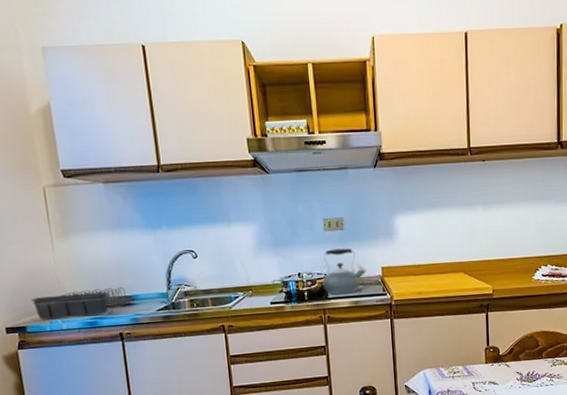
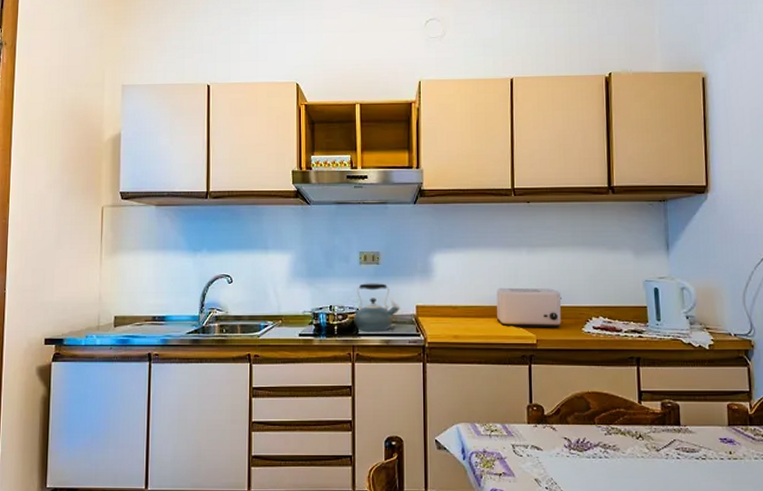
dish rack: present [31,287,137,320] -> none [73,307,170,334]
toaster: none [456,242,515,281] -> present [496,287,562,328]

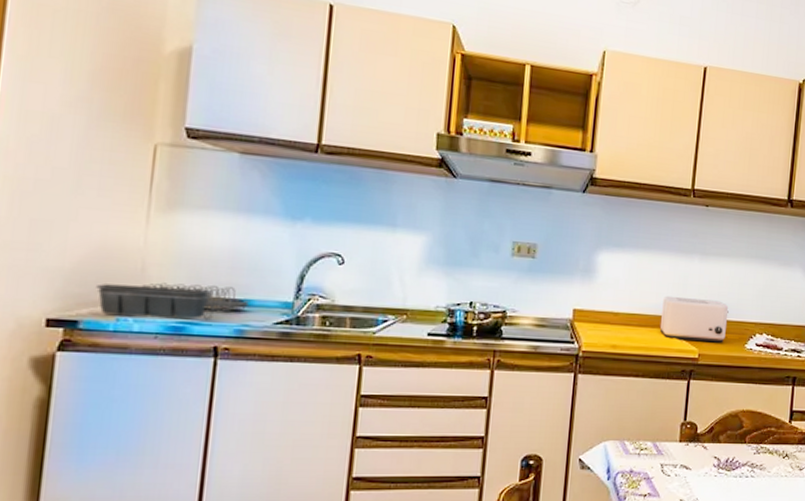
dish rack: none [73,307,170,334] -> present [96,283,251,321]
kettle: present [354,283,401,332] -> none [497,278,556,336]

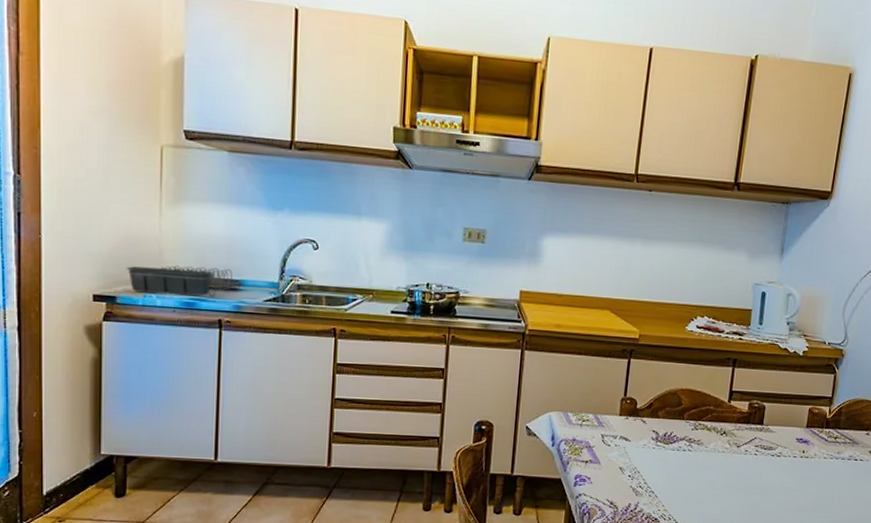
toaster: present [660,295,729,343] -> none [602,278,670,325]

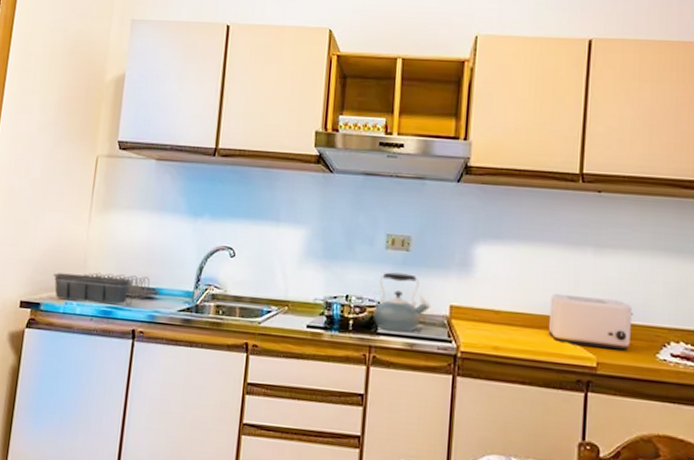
kettle: none [452,262,504,315] -> present [373,272,432,332]
toaster: none [602,278,670,325] -> present [548,293,633,351]

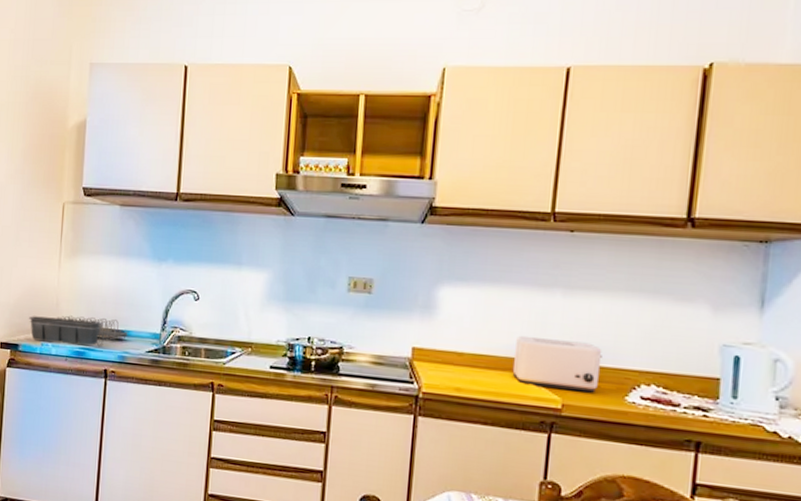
kettle: present [373,272,432,332] -> none [335,314,394,373]

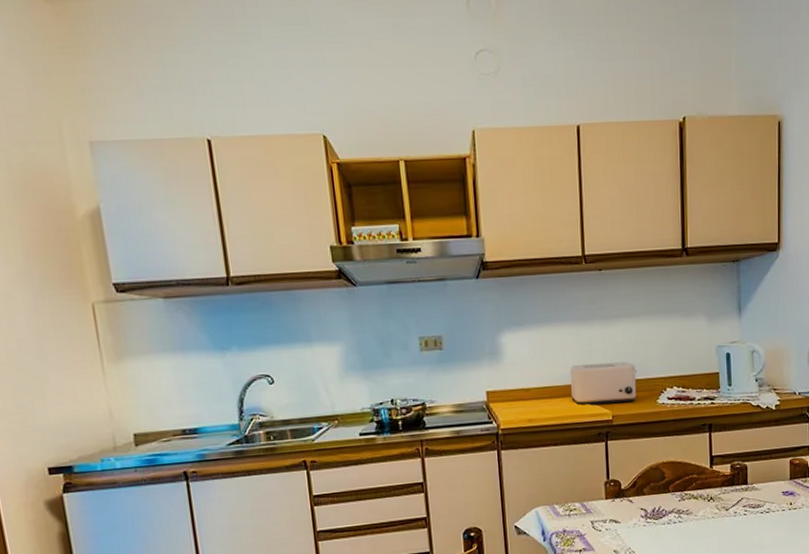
dish rack: present [29,315,129,347] -> none [78,419,204,458]

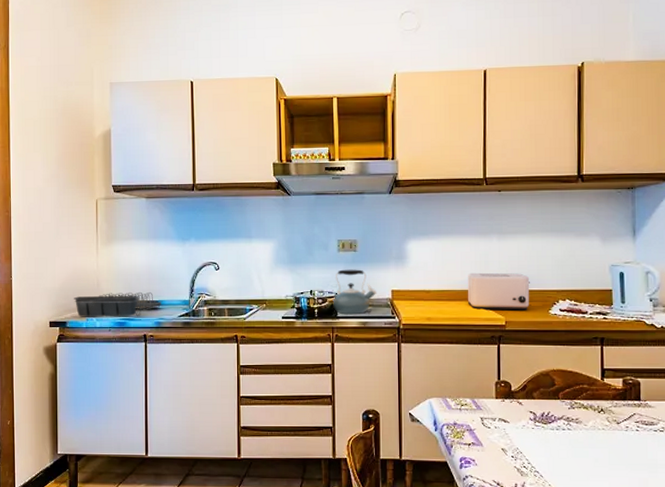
dish rack: none [78,419,204,458] -> present [74,292,163,317]
kettle: none [419,370,470,424] -> present [333,269,377,315]

